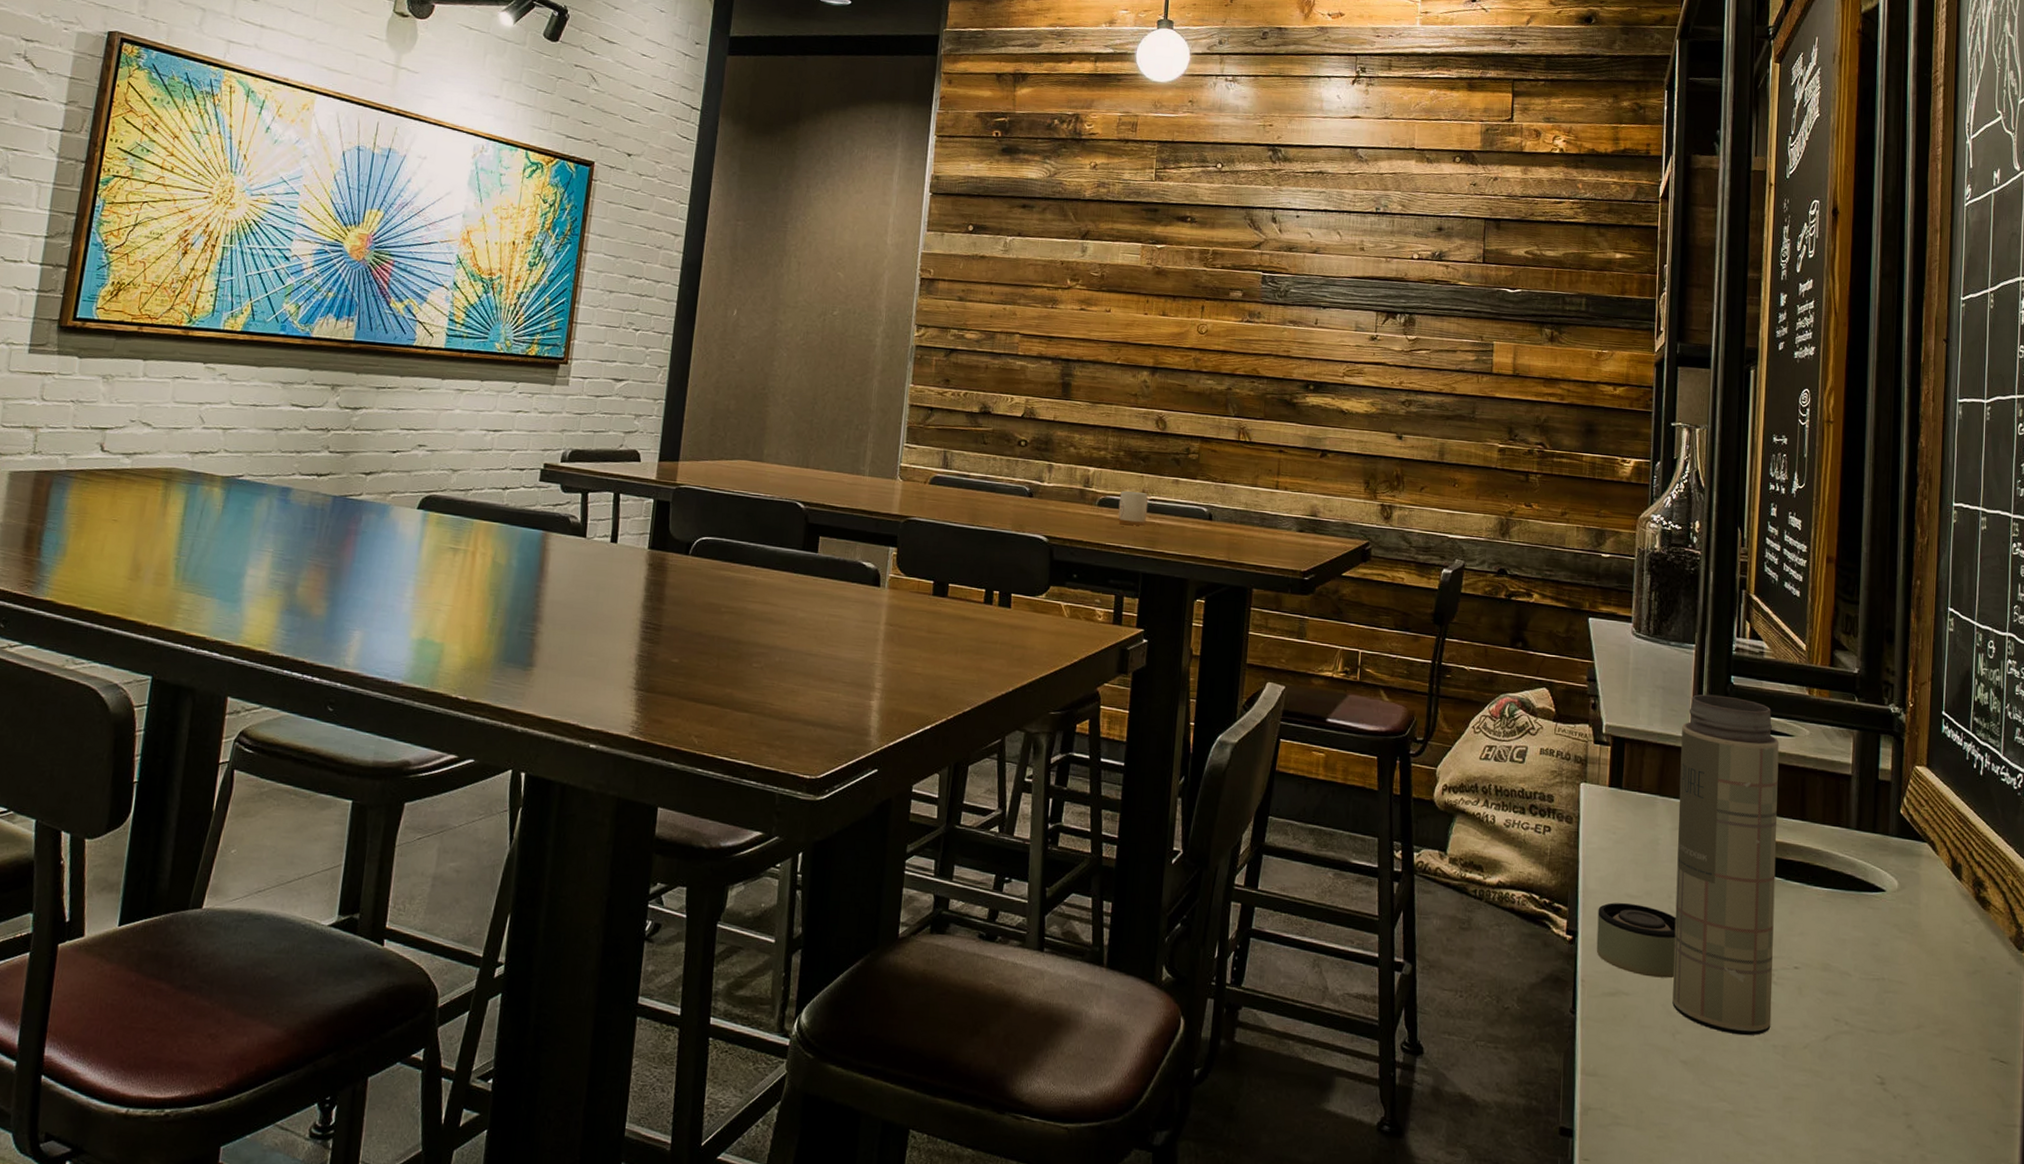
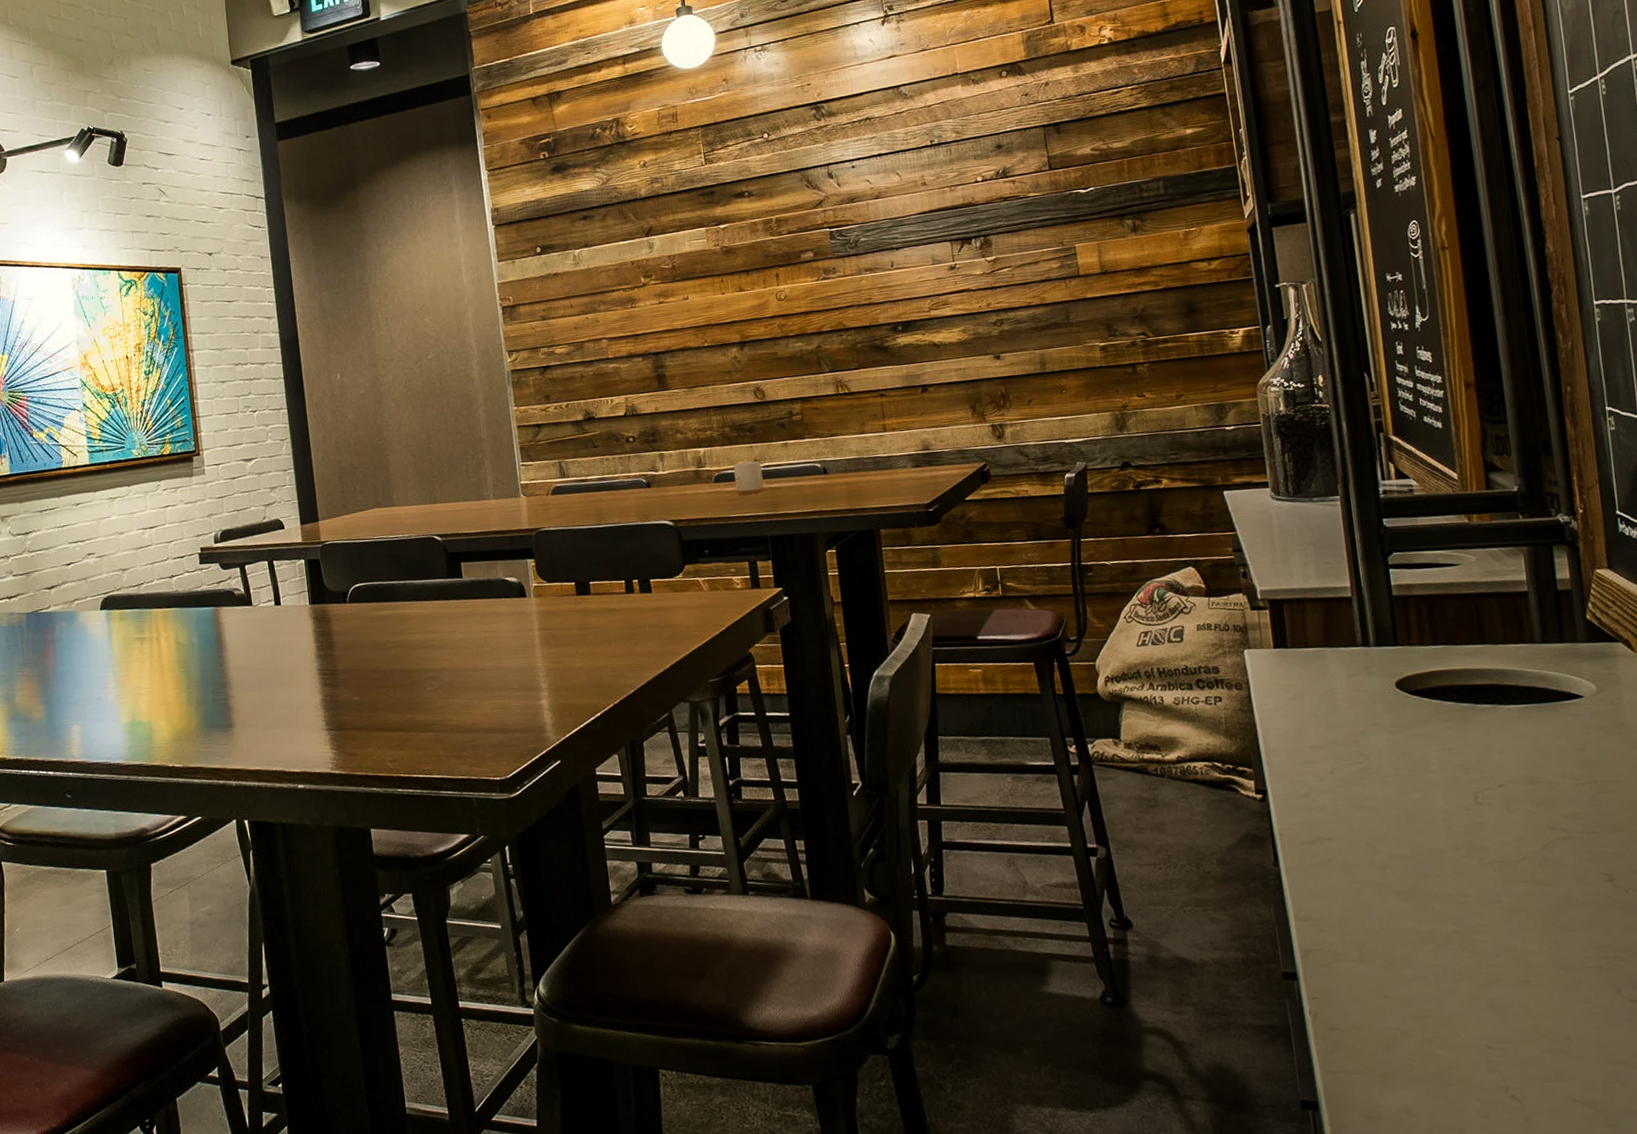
thermos: present [1596,694,1779,1036] -> none [1284,538,1484,859]

